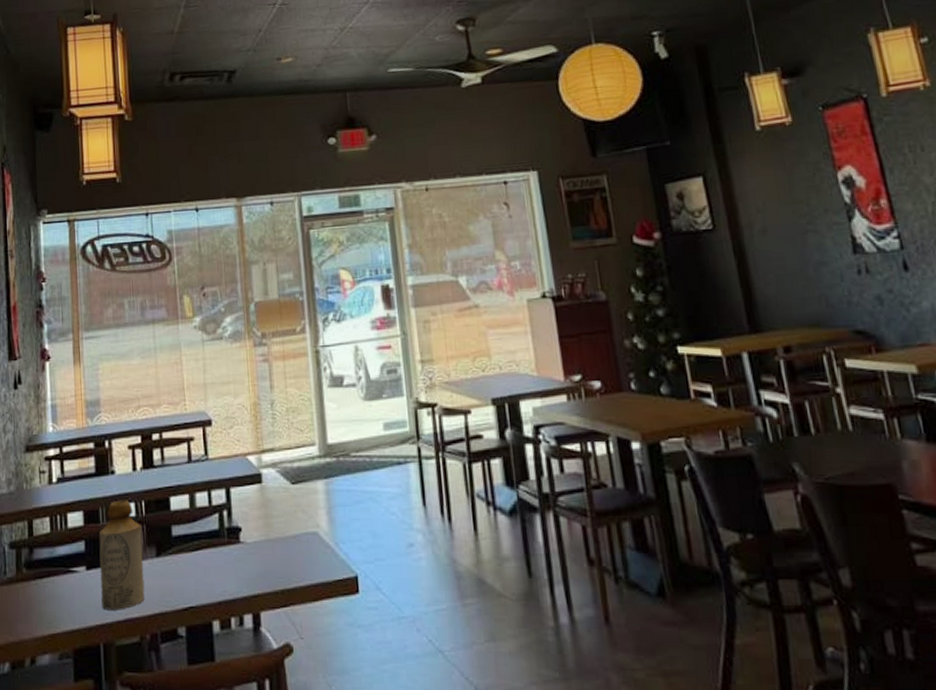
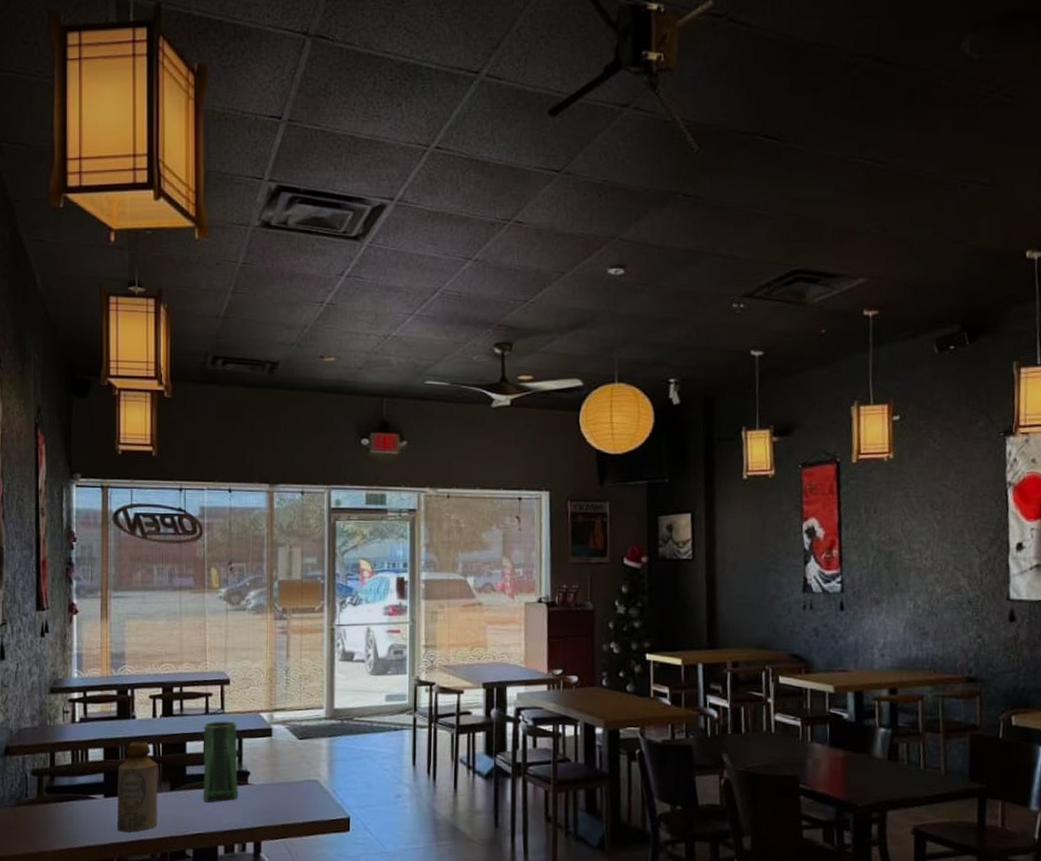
vase: none [188,468,231,568] -> present [202,721,239,802]

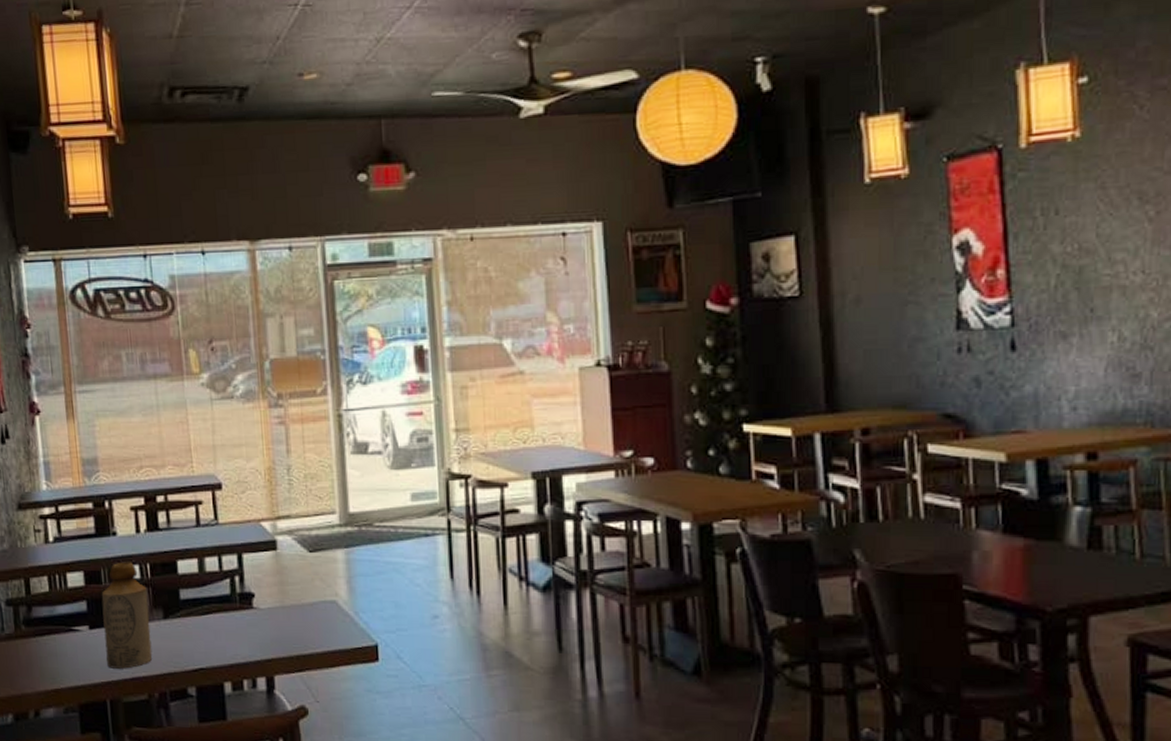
vase: present [202,721,239,802] -> none [196,533,243,631]

